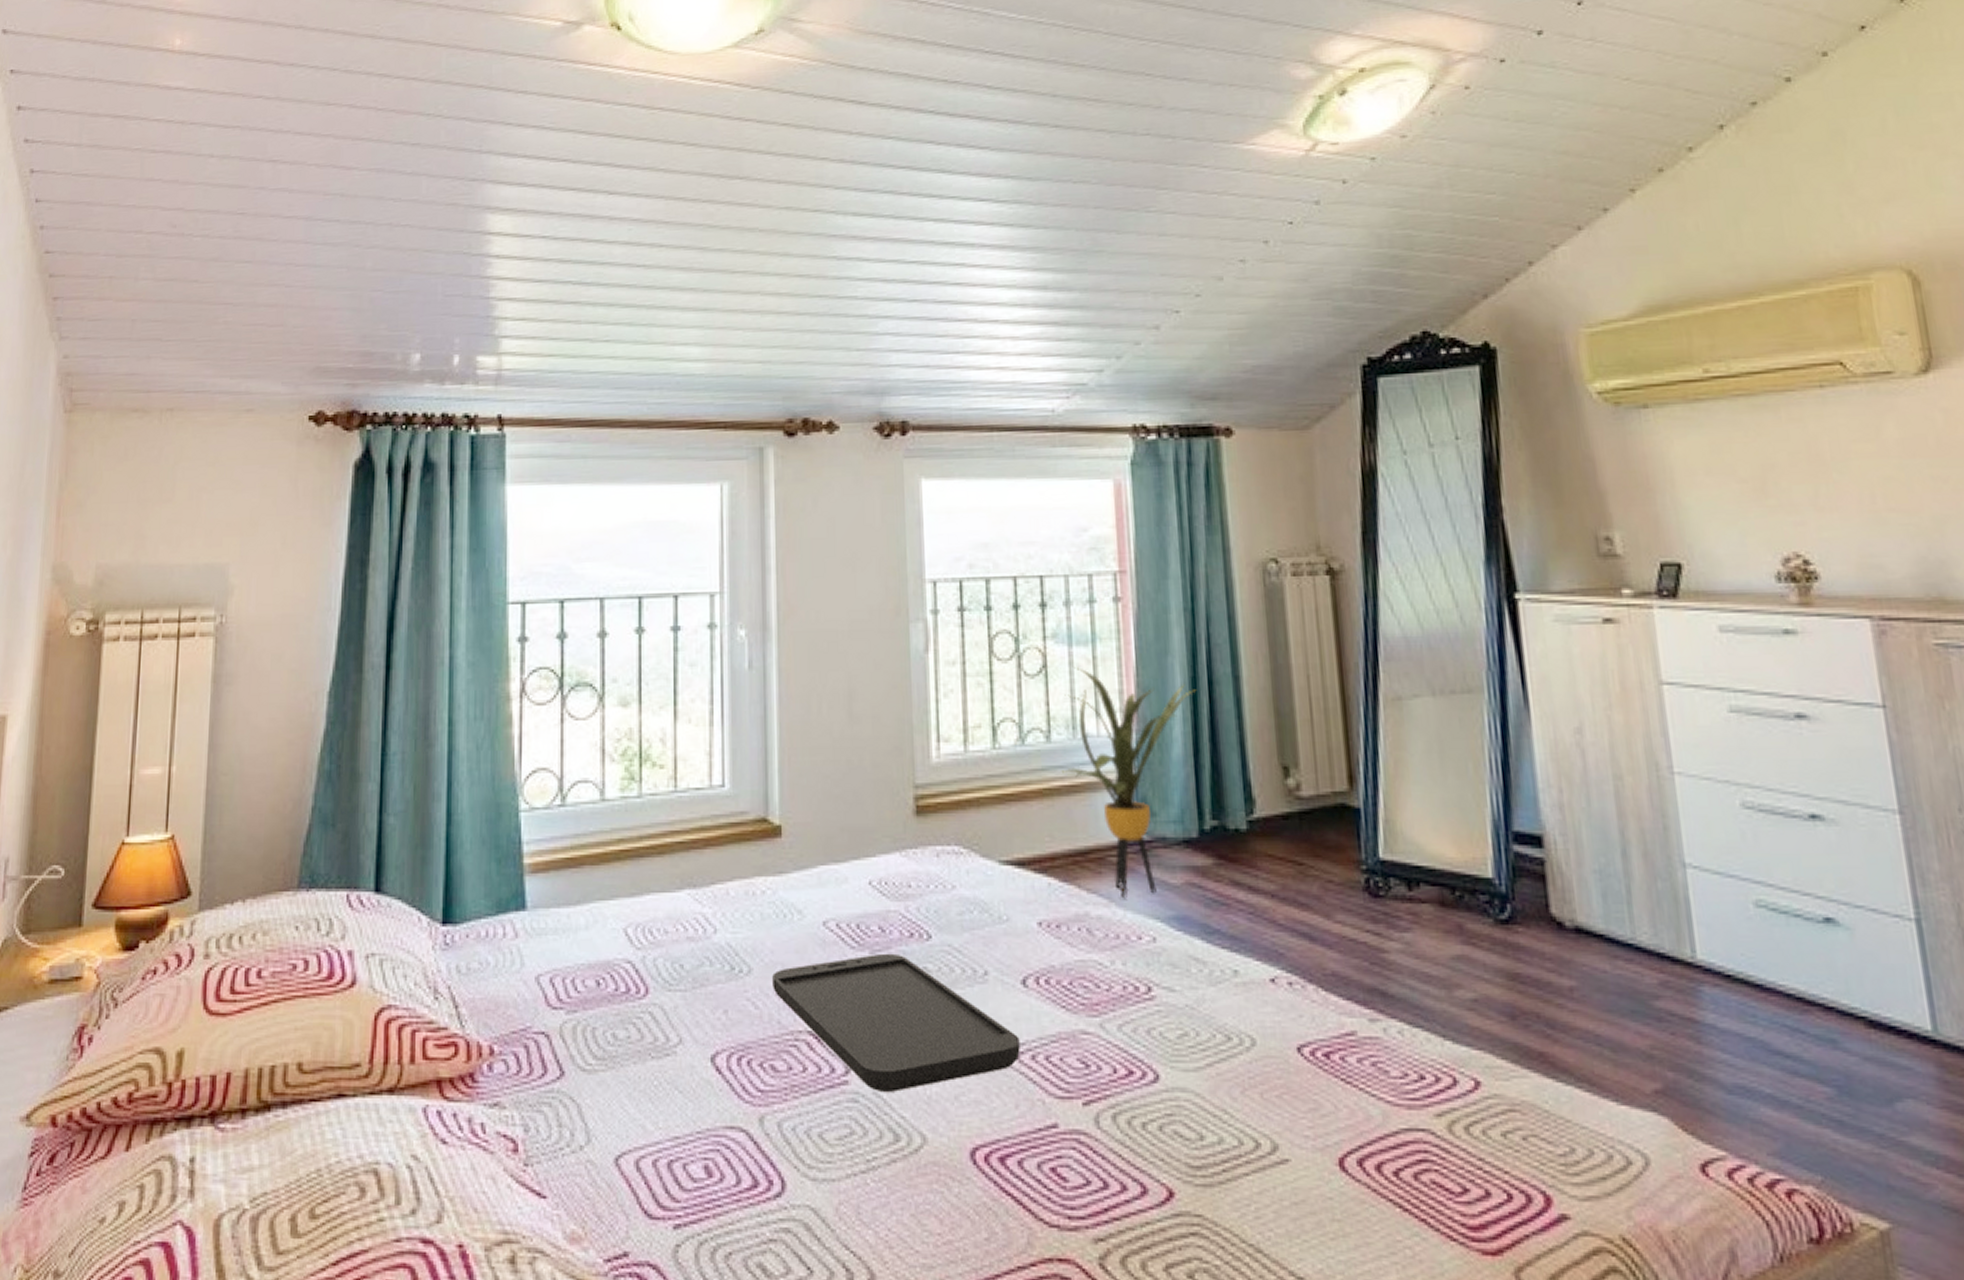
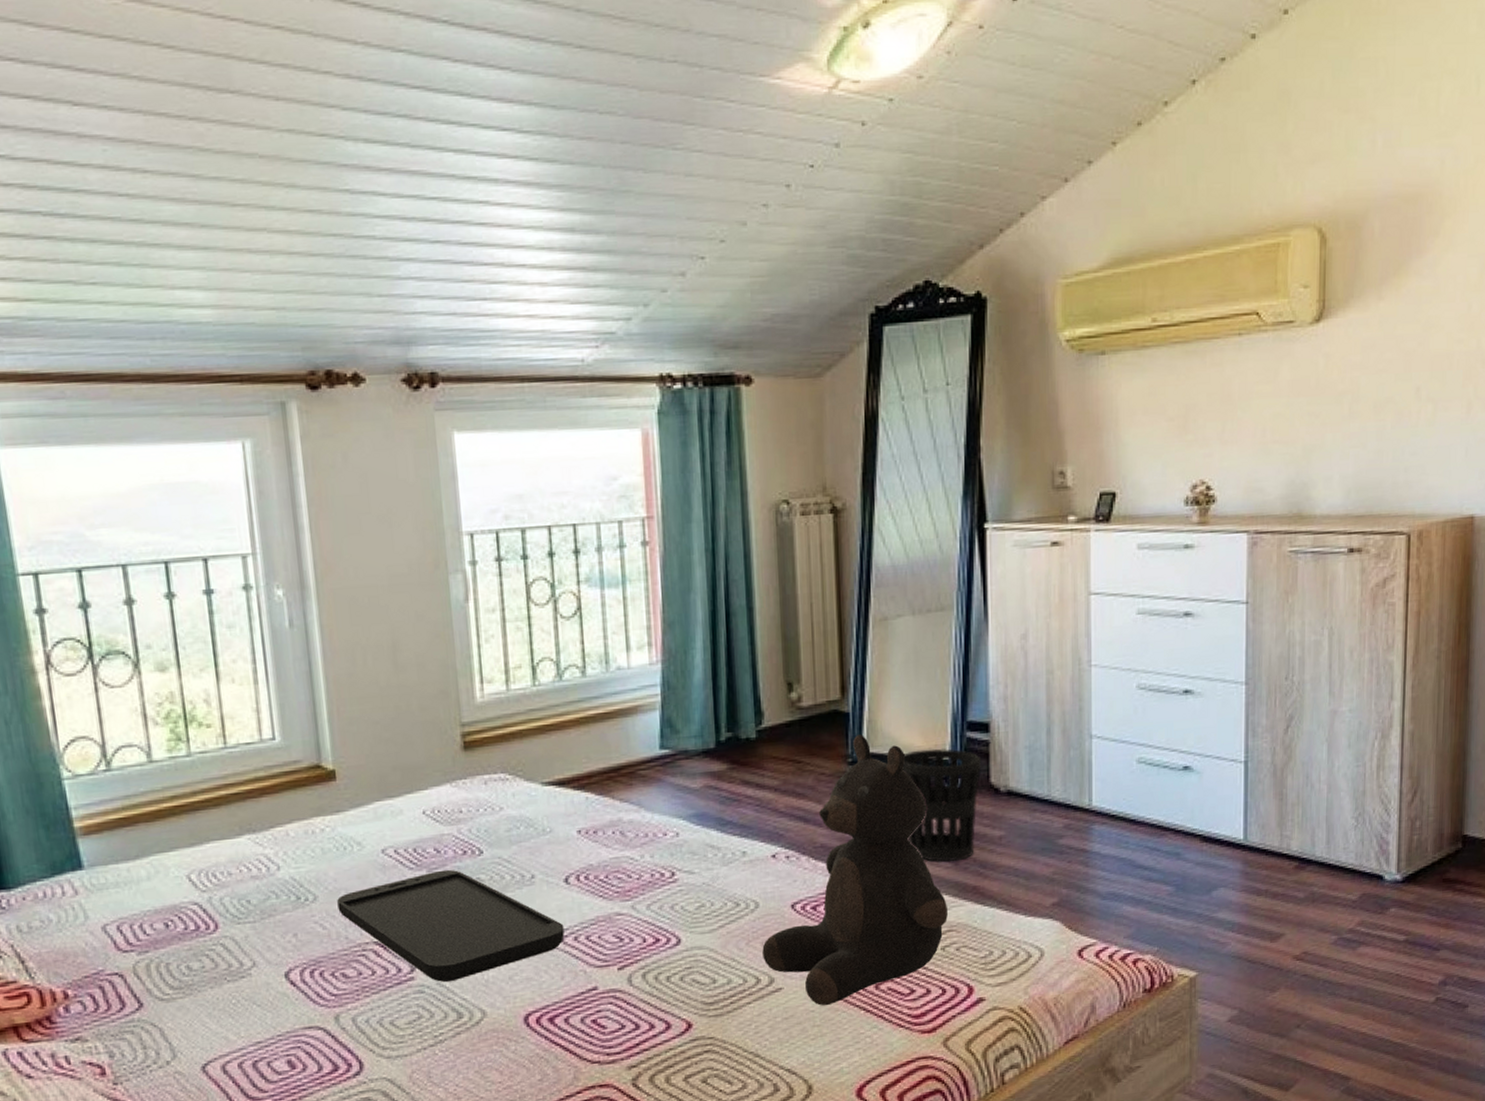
house plant: present [1061,667,1197,897] -> none [595,607,716,803]
teddy bear: none [1261,837,1507,1192] -> present [762,734,948,1006]
wastebasket: none [1432,862,1537,1015] -> present [902,748,982,862]

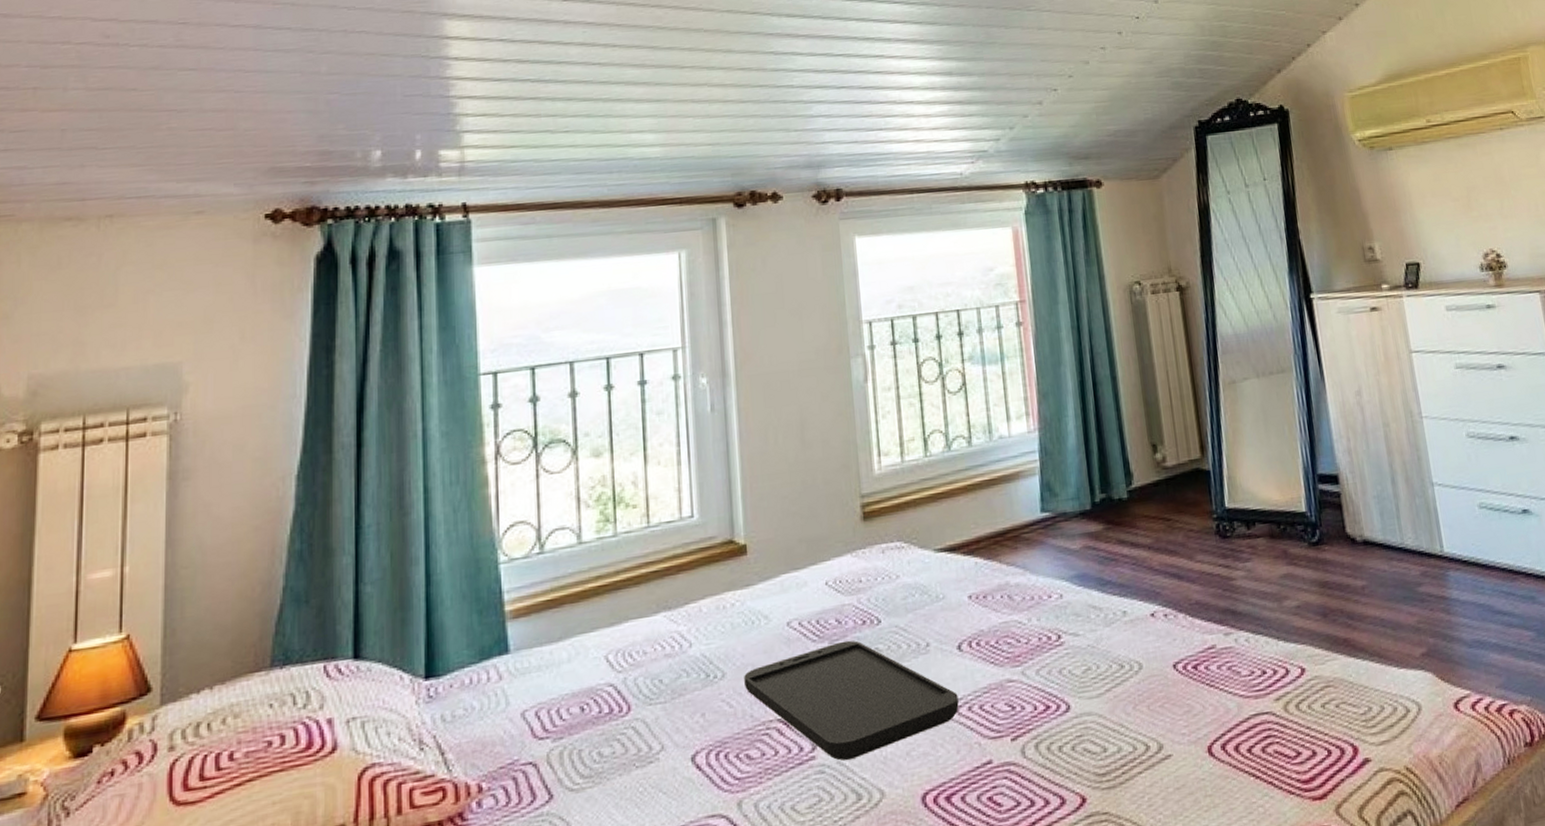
teddy bear: present [762,734,948,1006] -> none [1149,491,1324,773]
wastebasket: present [902,748,982,862] -> none [1263,501,1340,615]

